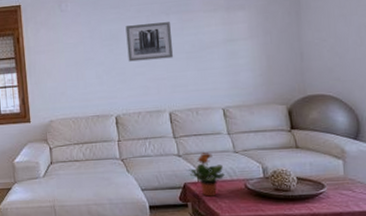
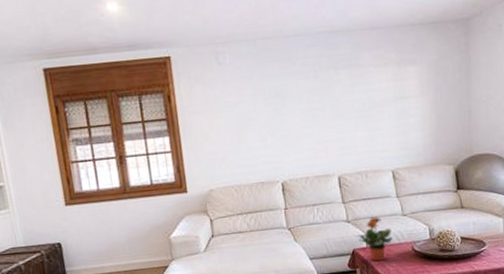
wall art: present [125,22,174,62] -> none [291,77,343,122]

